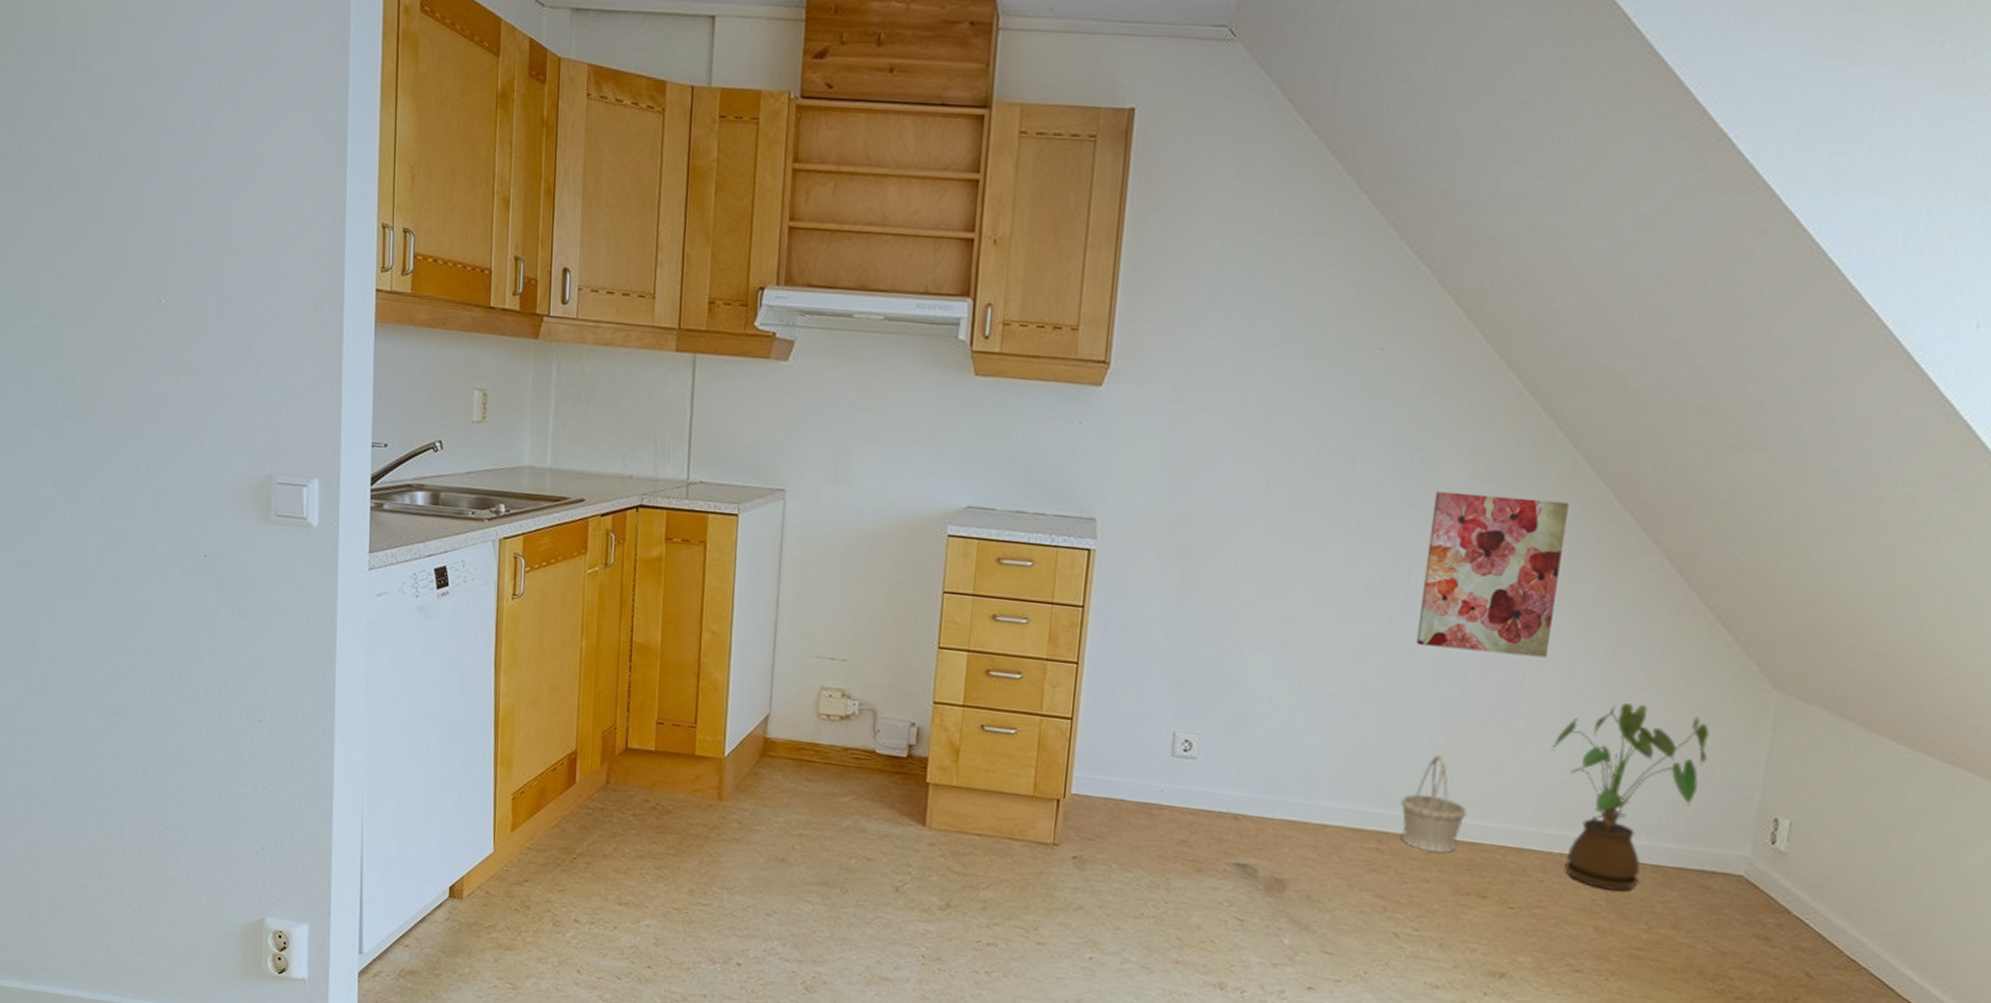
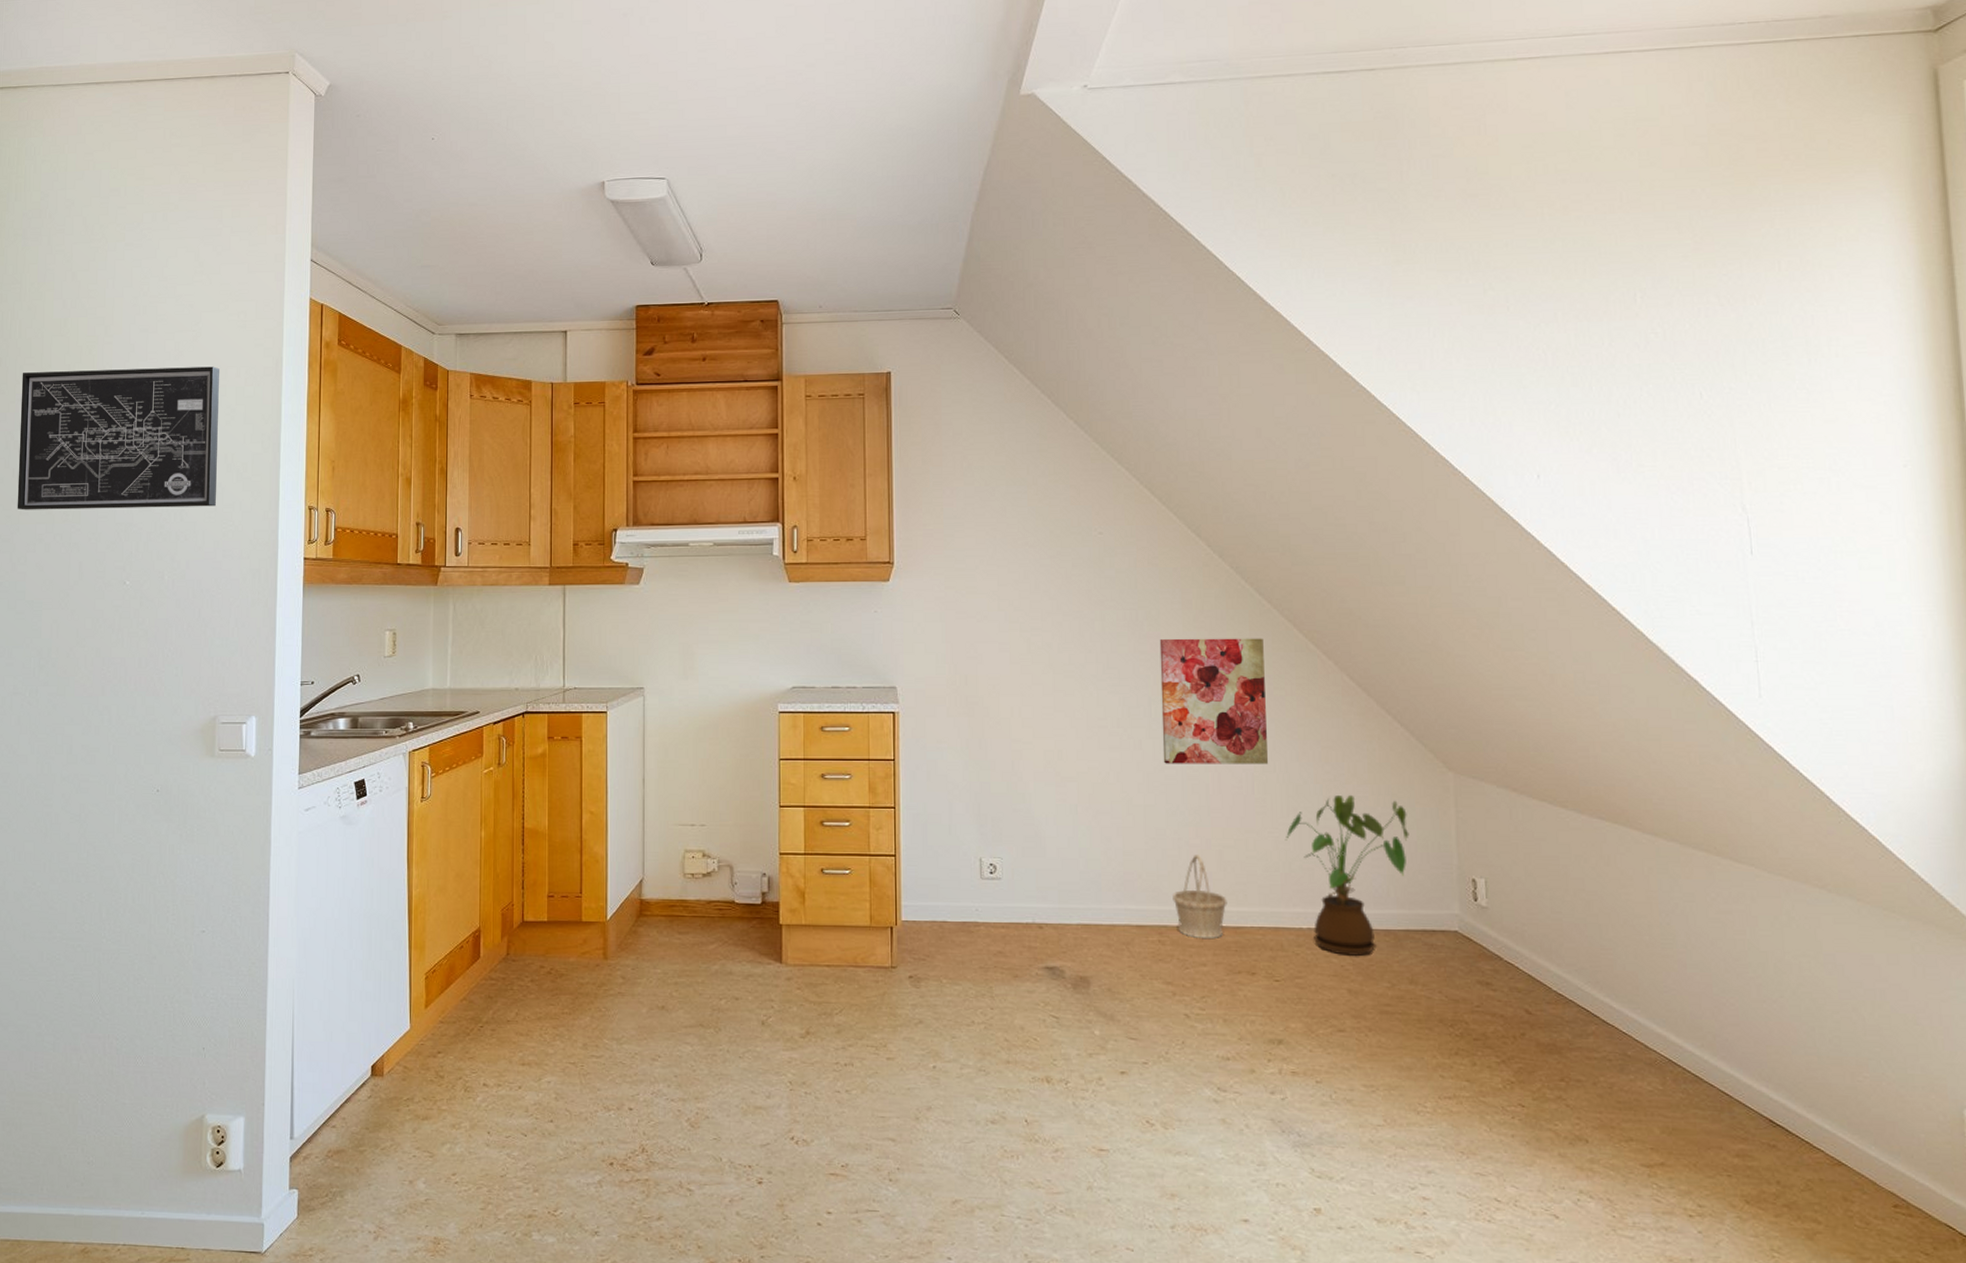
wall art: none [24,16,270,214] -> present [17,366,219,510]

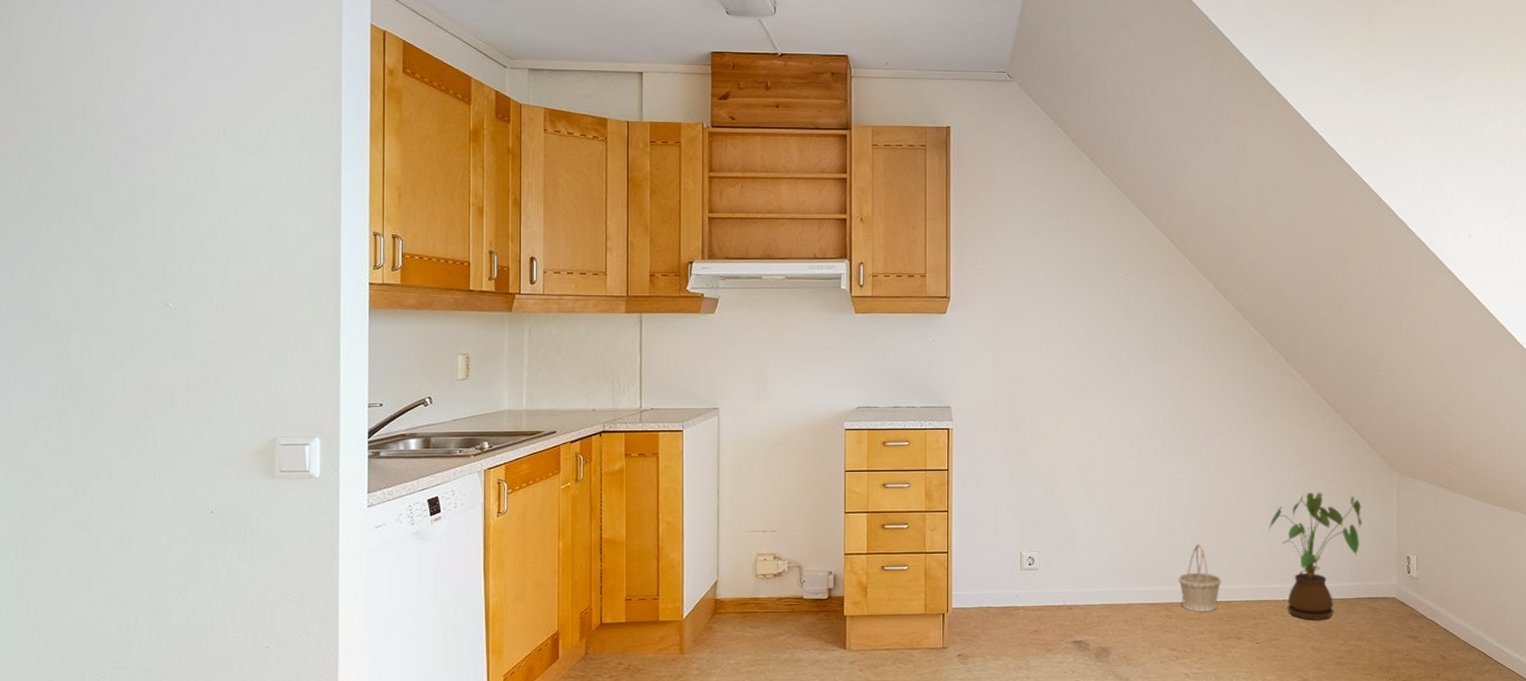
wall art: present [17,366,219,510] -> none [35,83,271,230]
wall art: present [1159,638,1268,765] -> none [1174,365,1257,470]

